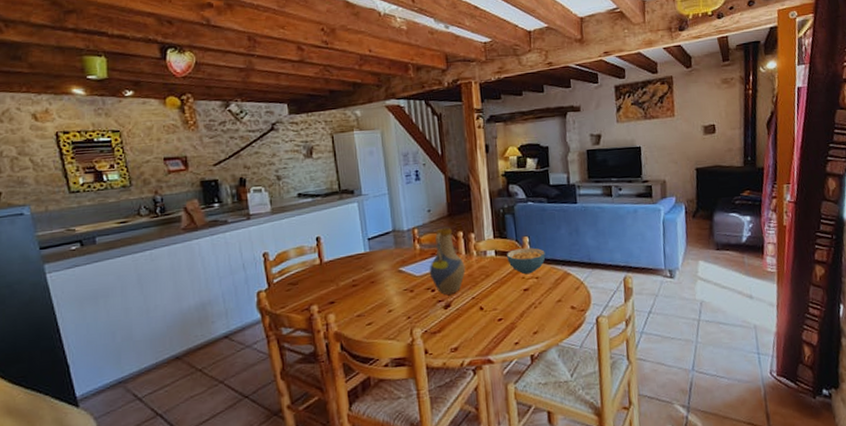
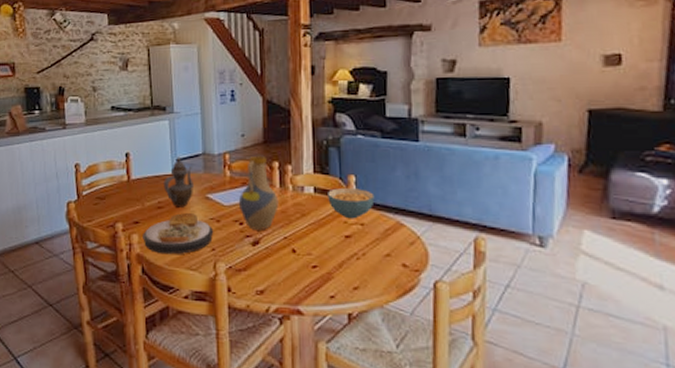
plate: none [339,287,409,329] -> present [143,213,214,255]
teapot: none [356,235,387,283] -> present [163,156,195,207]

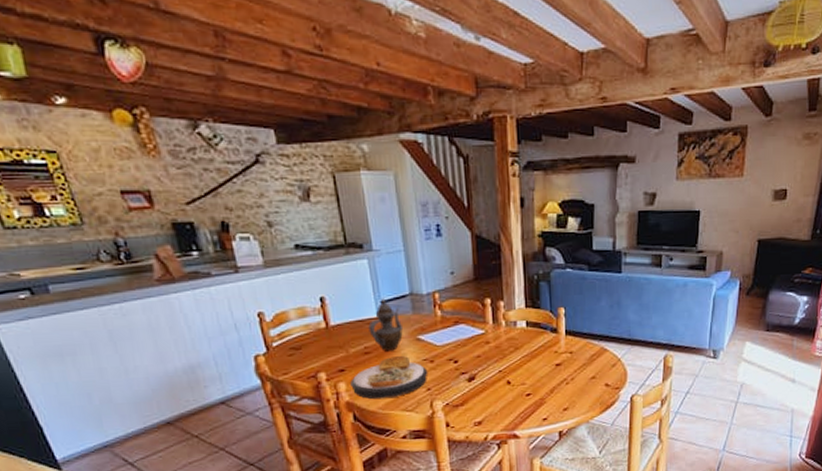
vase: present [238,155,279,230] -> none [451,292,493,367]
cereal bowl: present [328,188,375,219] -> none [539,320,582,349]

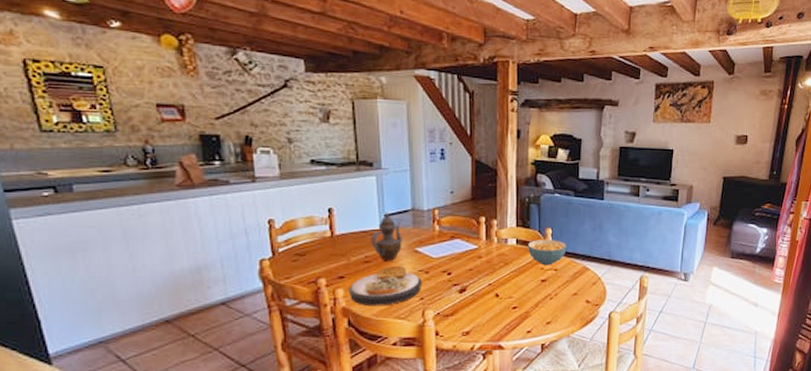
cereal bowl: none [539,320,582,349] -> present [528,240,567,266]

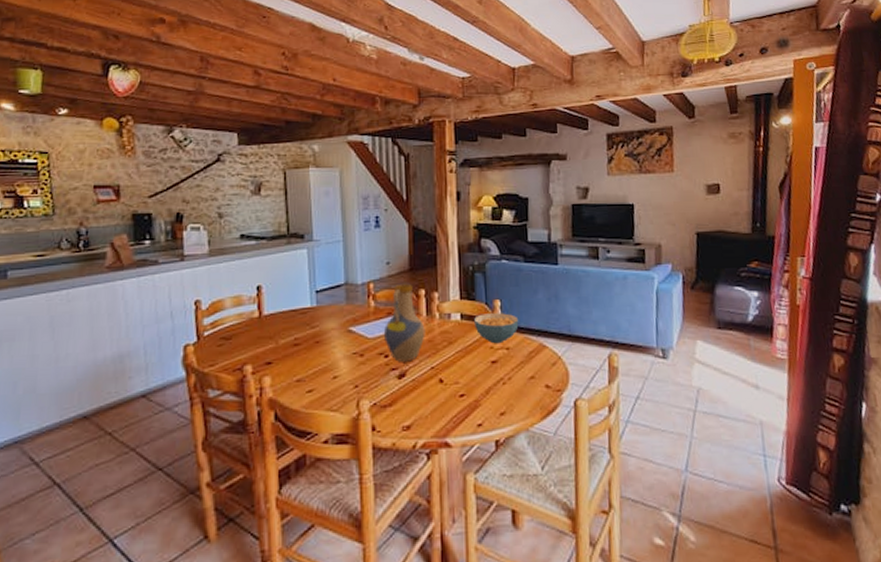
plate: present [349,266,423,306] -> none [276,349,357,397]
teapot: present [371,212,403,261] -> none [301,288,336,343]
vase: none [446,211,484,279] -> present [383,283,425,362]

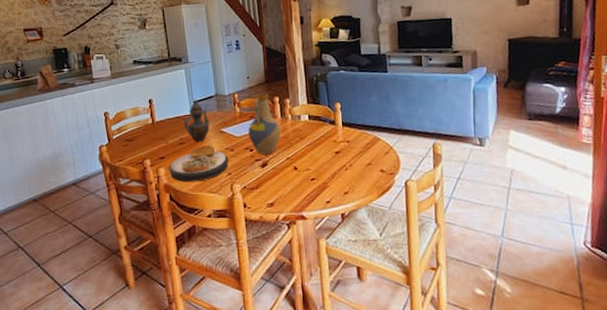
plate: none [276,349,357,397] -> present [168,146,229,183]
teapot: none [301,288,336,343] -> present [183,99,210,142]
cereal bowl: present [474,313,519,344] -> none [320,113,357,138]

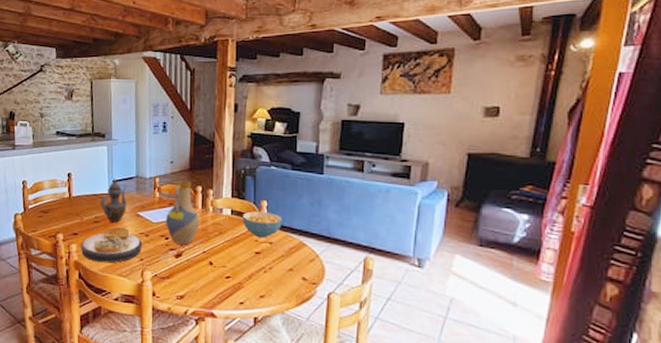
cereal bowl: none [320,113,357,138] -> present [243,211,283,238]

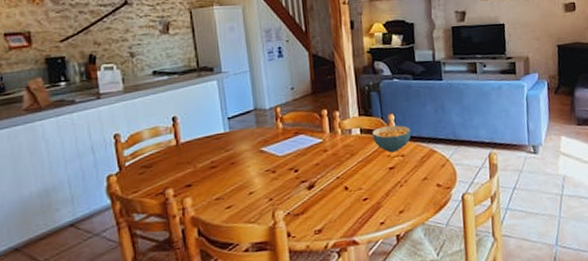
plate: present [80,227,143,263] -> none [197,168,270,213]
teapot: present [100,178,128,223] -> none [215,114,248,165]
vase: present [165,180,200,245] -> none [292,105,330,175]

